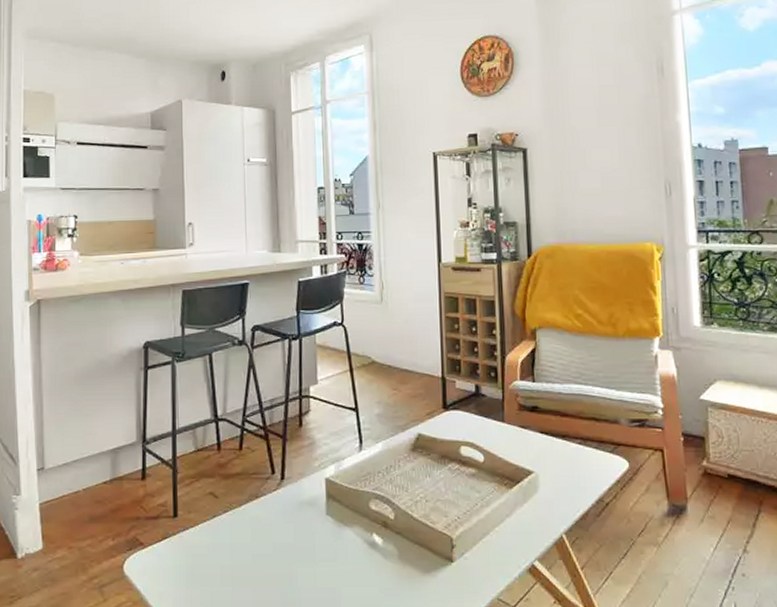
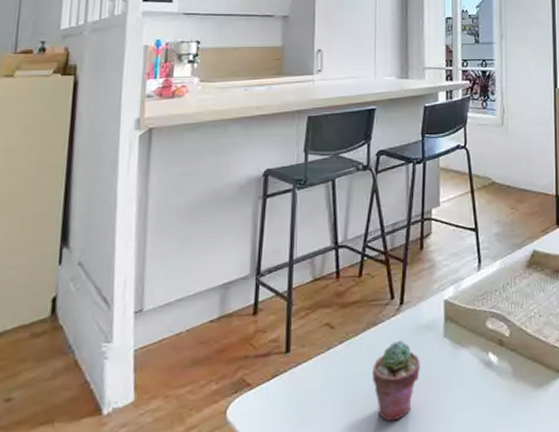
potted succulent: none [256,514,303,591] -> present [371,340,420,422]

